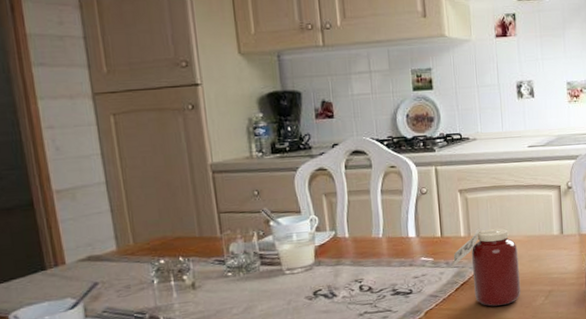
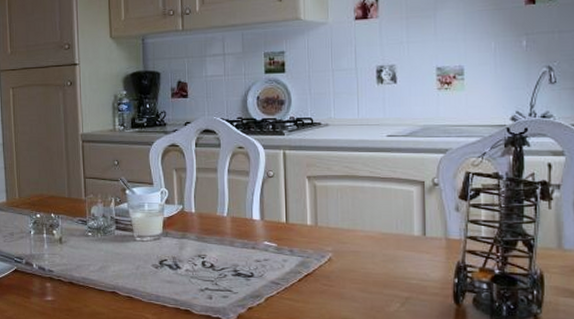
jar: present [451,227,521,307] -> none [295,218,373,305]

